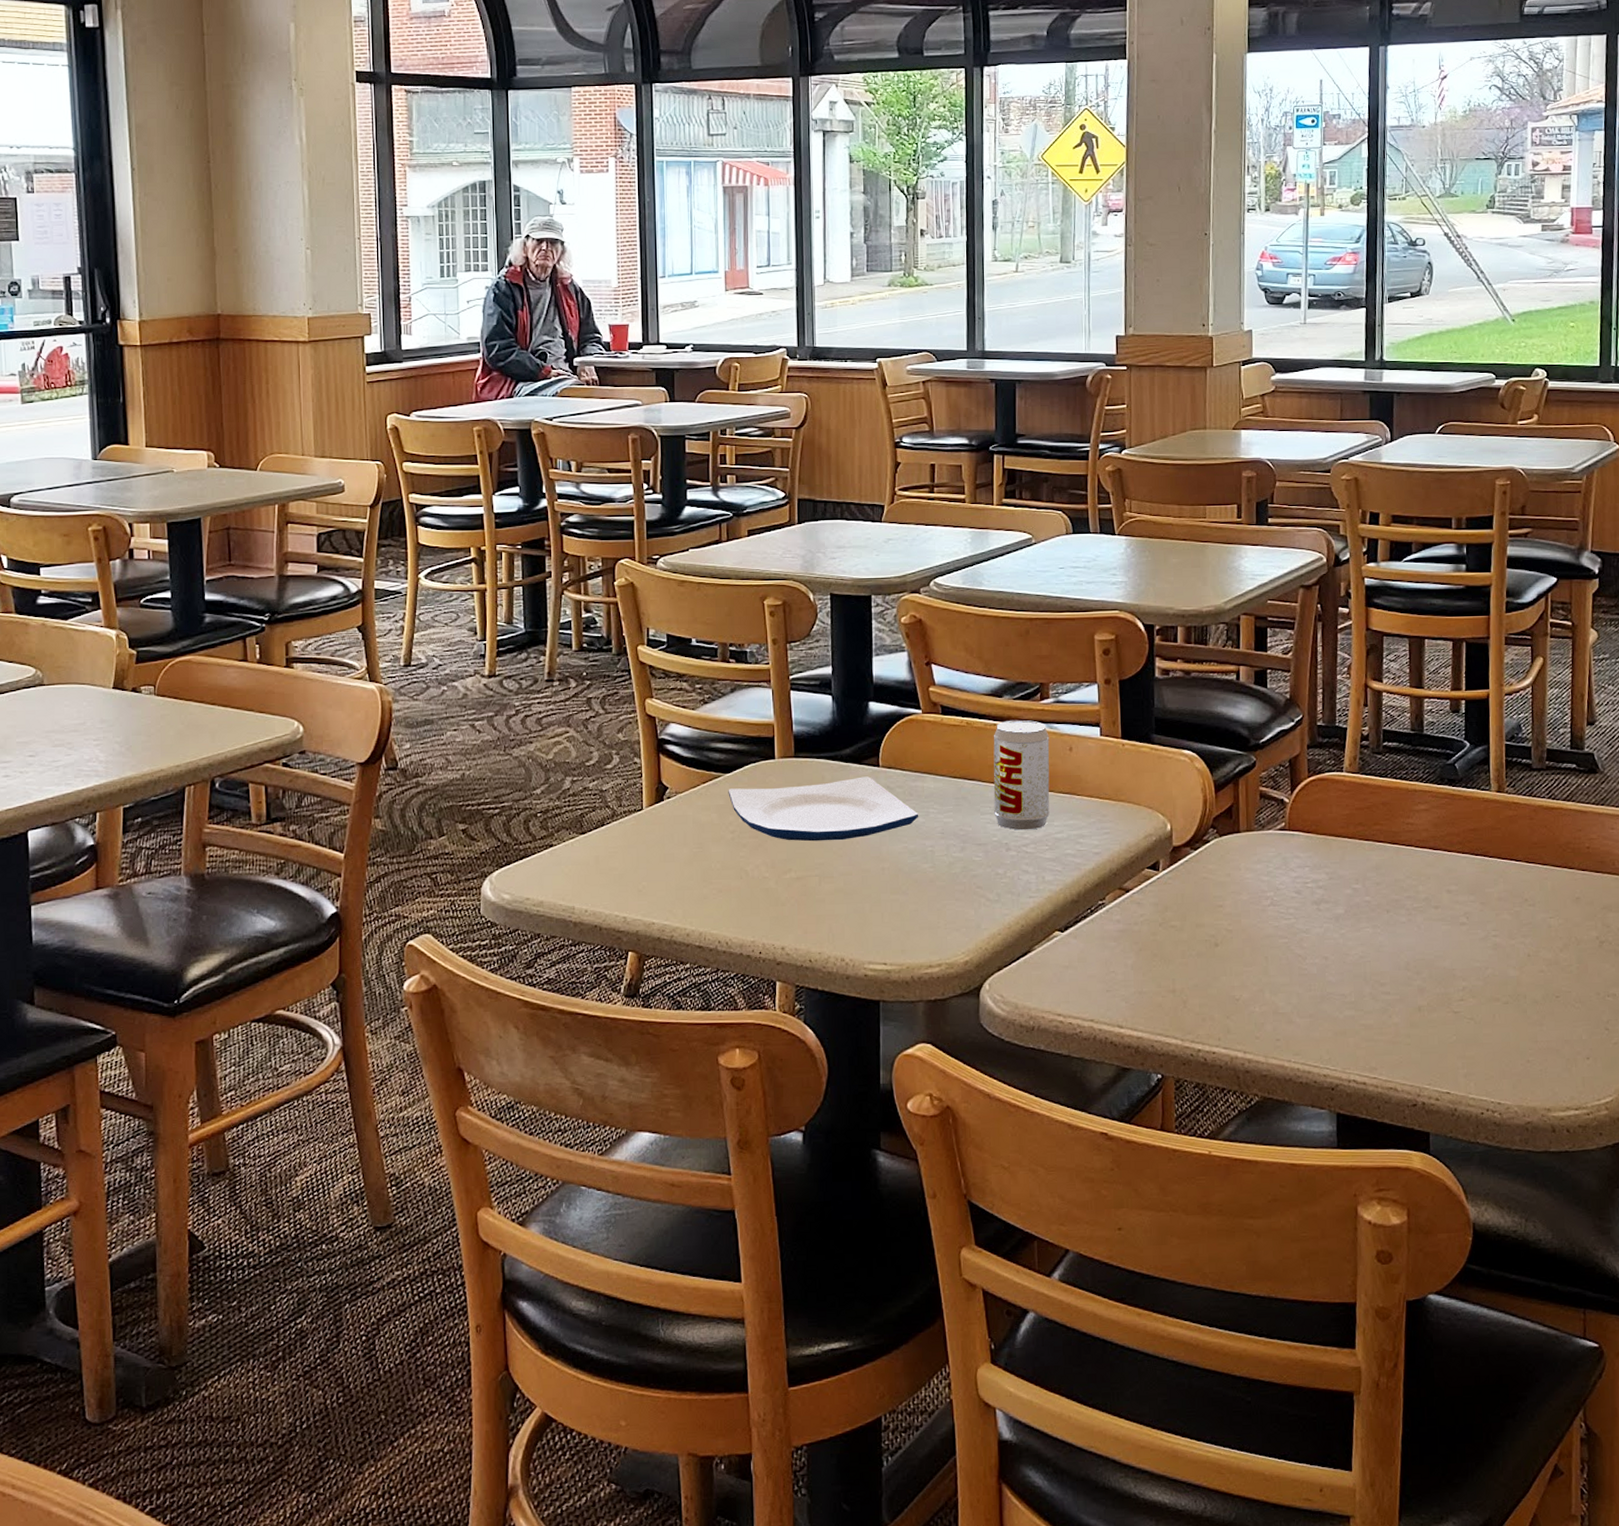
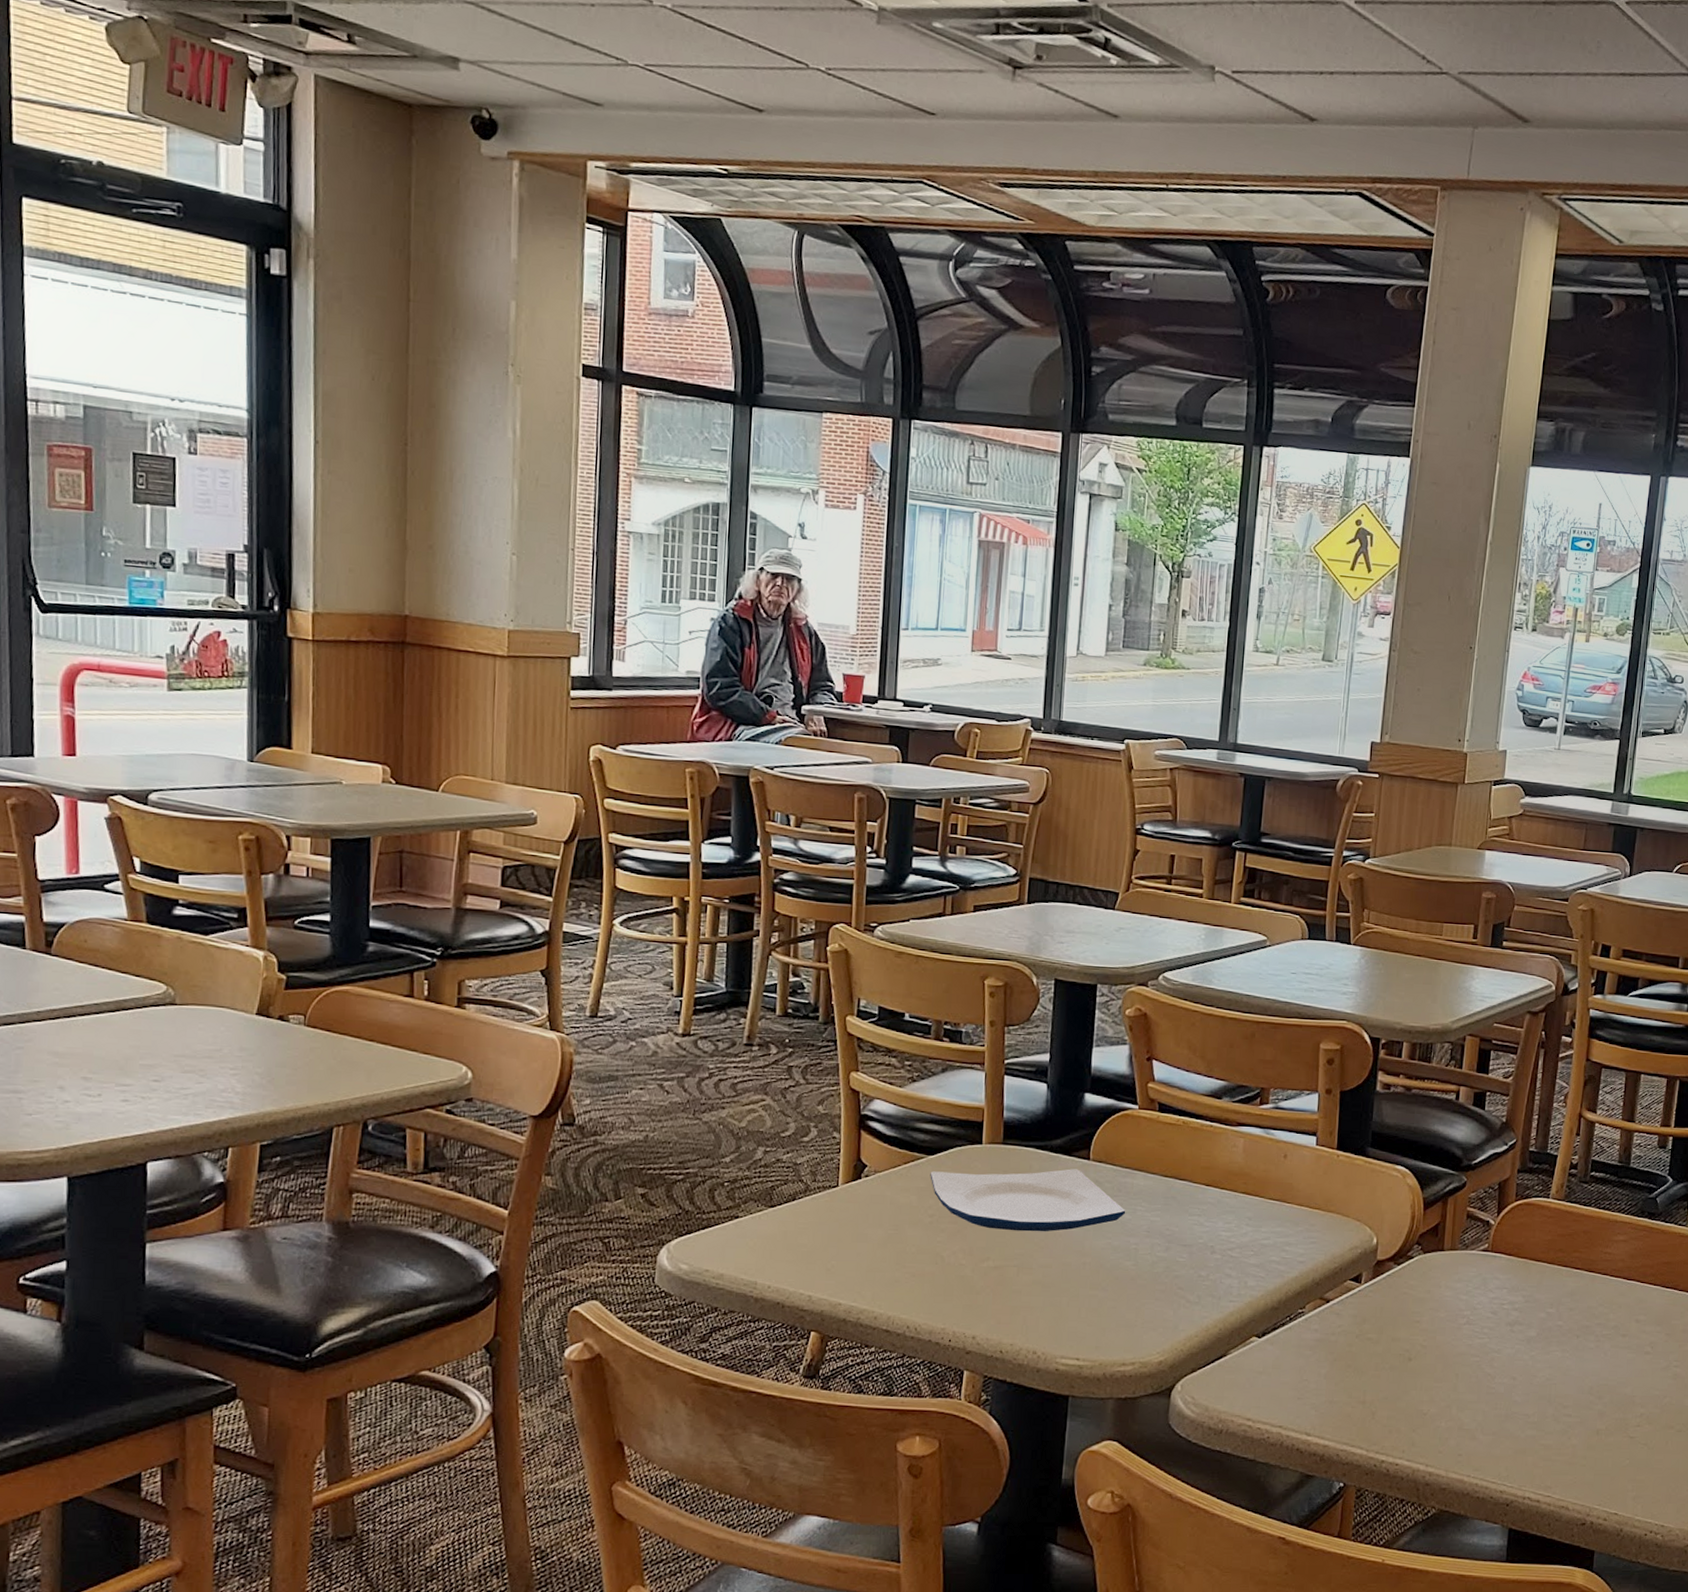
beverage can: present [993,720,1050,830] -> none [1202,1123,1265,1235]

